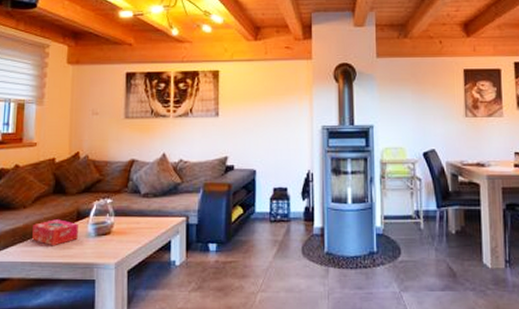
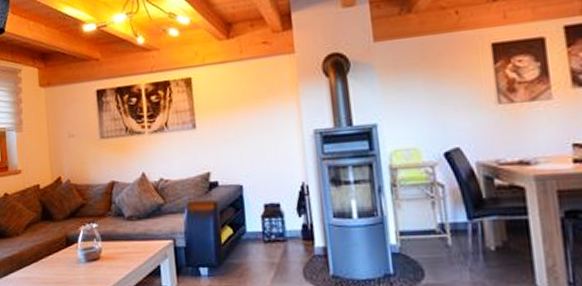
tissue box: present [32,219,78,246] -> none [27,246,69,273]

